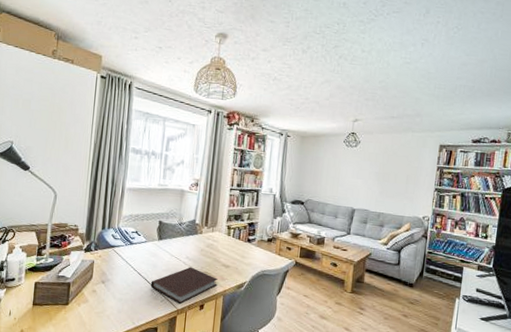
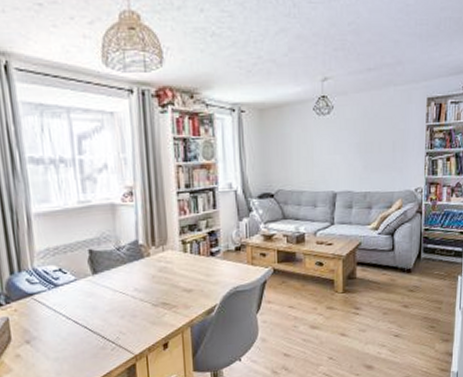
notebook: present [150,267,218,305] -> none [93,300,181,349]

